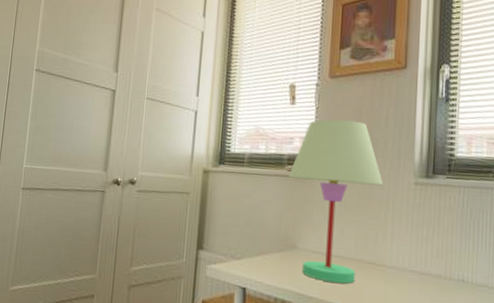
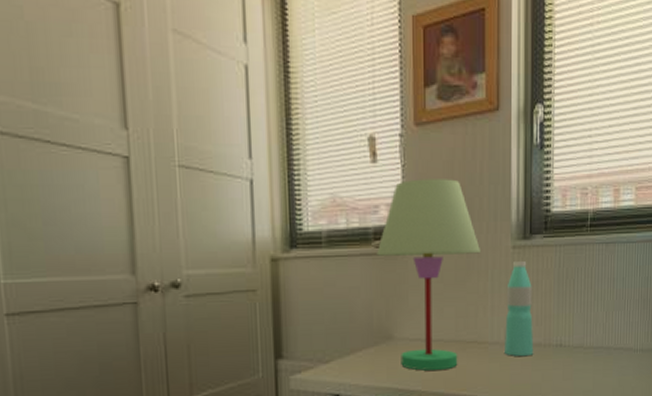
water bottle: none [403,197,434,286] -> present [505,261,534,357]

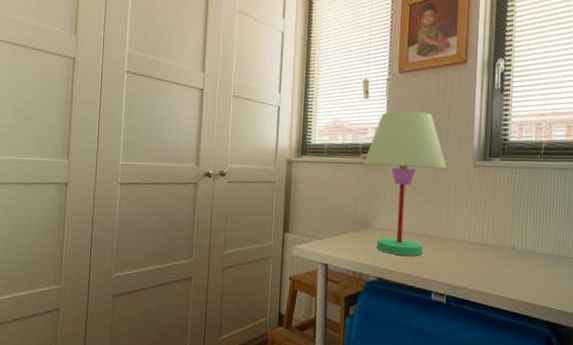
water bottle: present [505,261,534,357] -> none [463,178,490,255]

